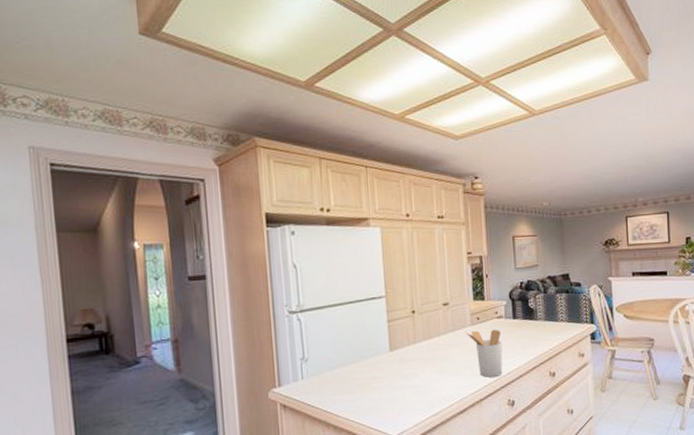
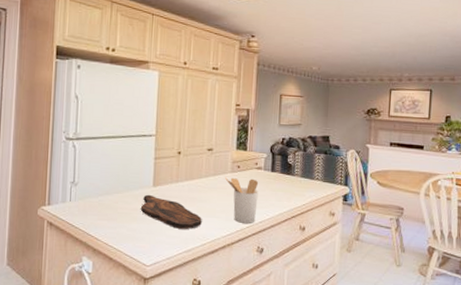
cutting board: none [379,360,447,393] -> present [140,194,202,229]

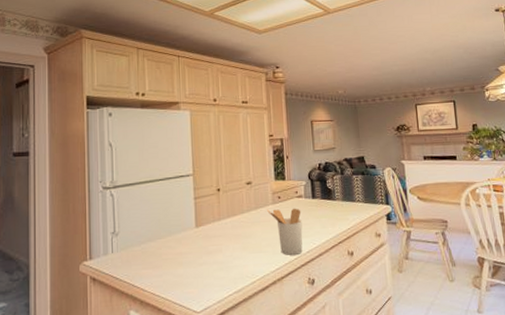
cutting board: present [140,194,202,229] -> none [185,236,249,269]

